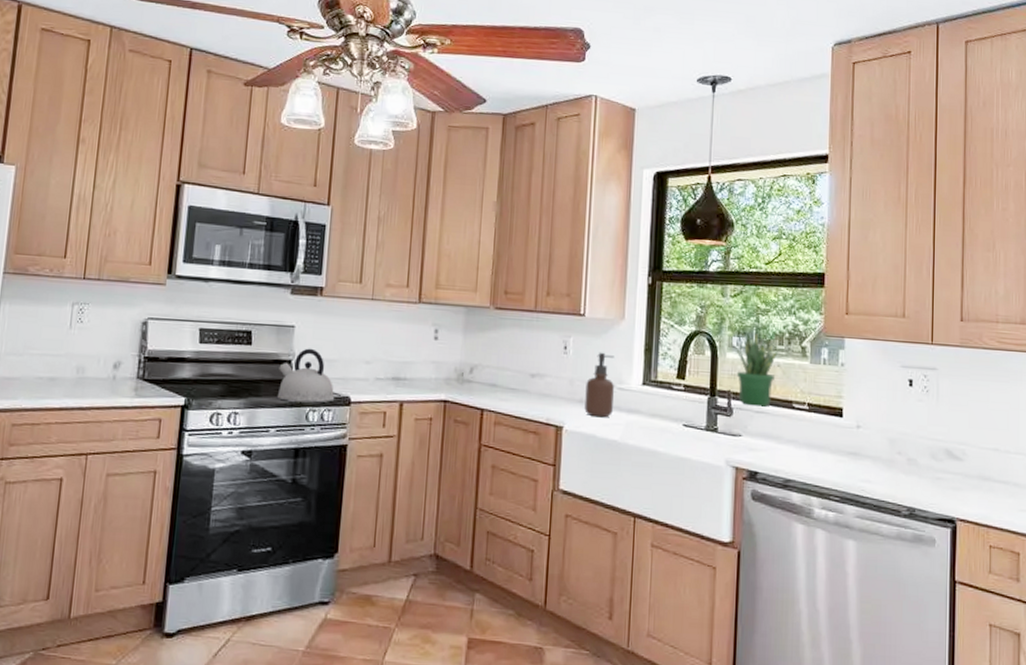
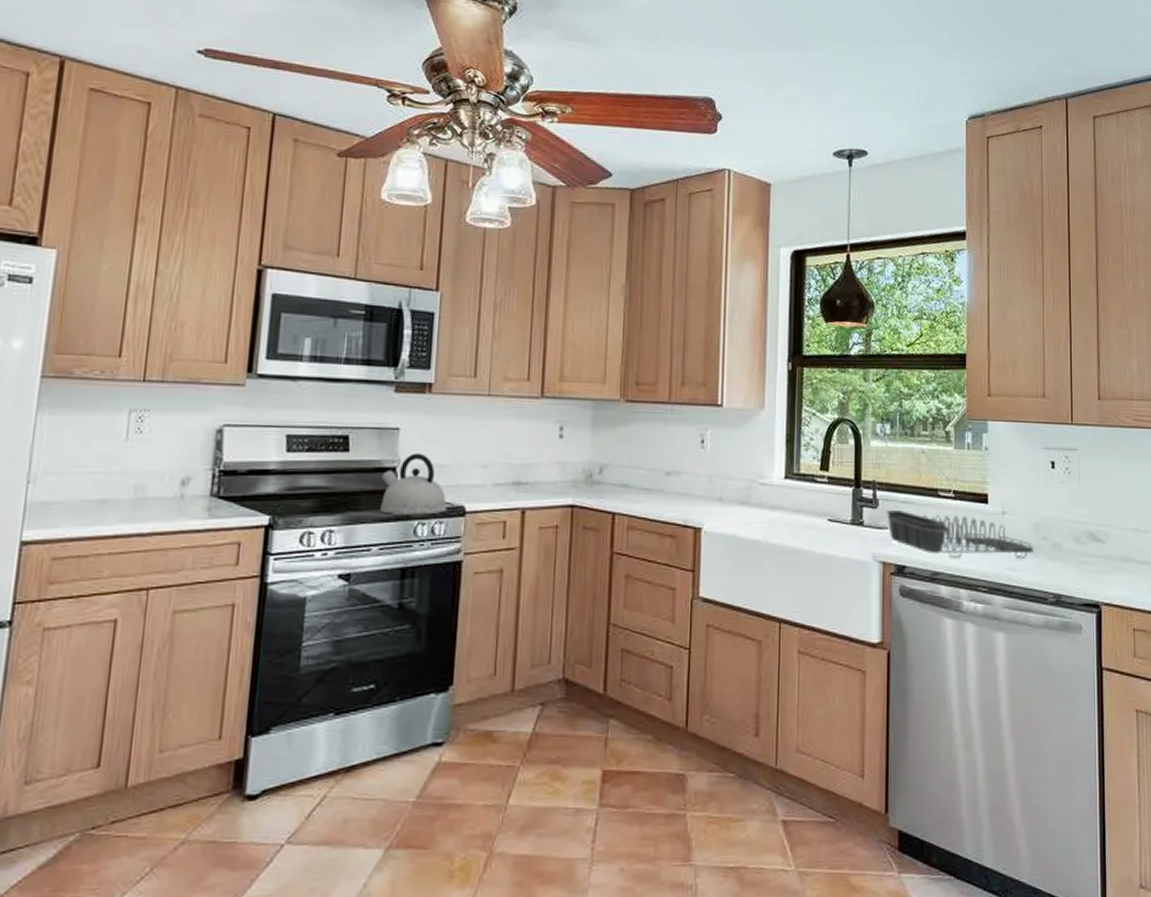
soap dispenser: present [584,352,614,418] -> none [724,445,755,516]
planter: present [734,333,779,408] -> none [877,419,923,498]
dish rack: none [740,419,888,472] -> present [886,510,1033,559]

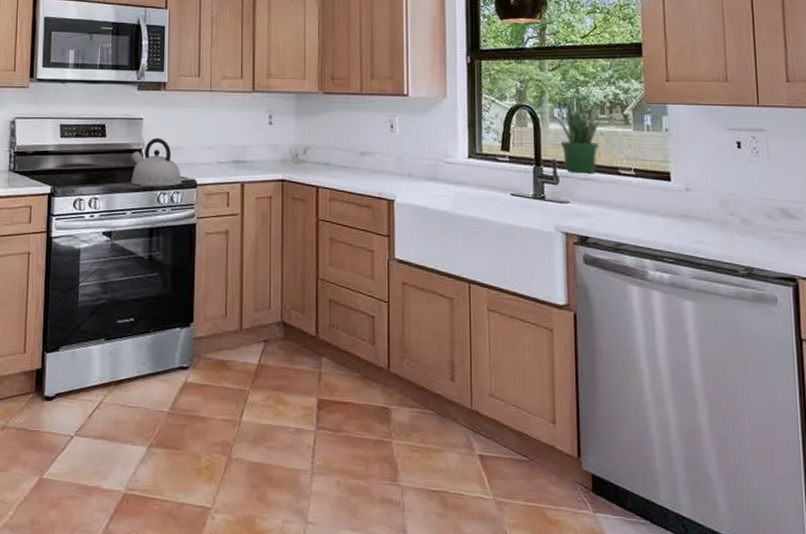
planter: none [877,419,923,498] -> present [555,104,601,175]
dish rack: present [886,510,1033,559] -> none [567,186,721,233]

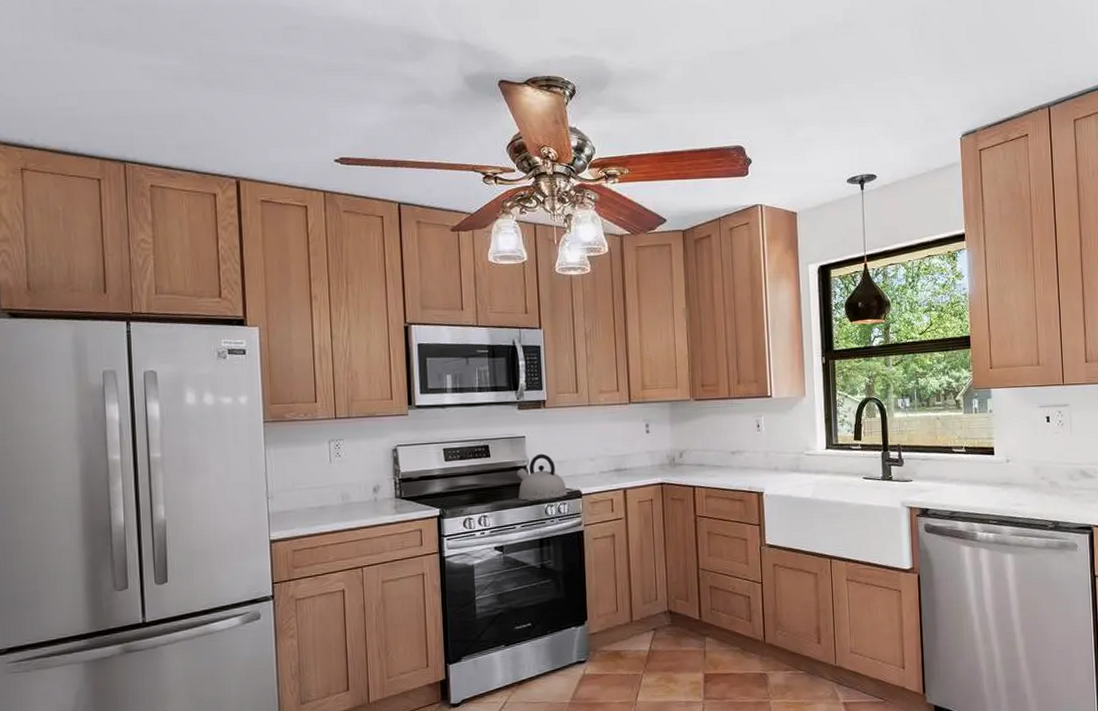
planter: present [555,104,601,175] -> none [899,394,937,456]

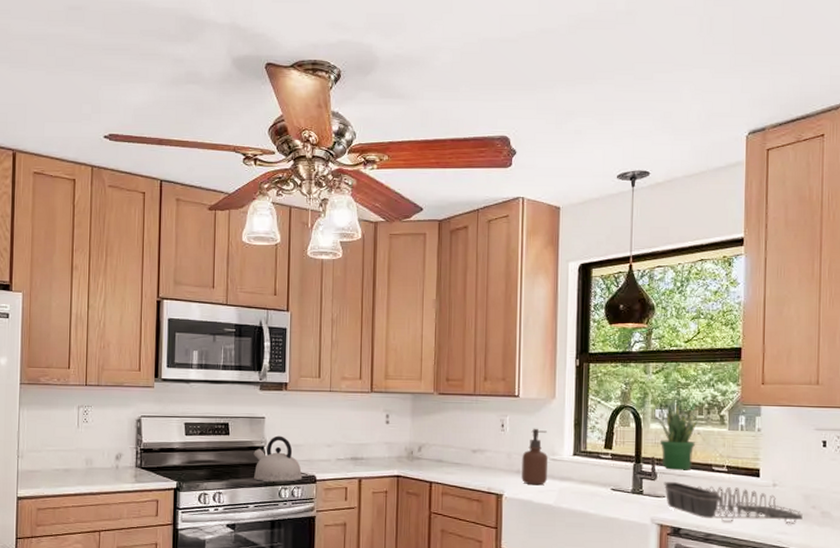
soap dispenser: none [779,426,804,481] -> present [522,428,547,486]
planter: none [899,394,937,456] -> present [656,405,699,472]
dish rack: none [910,466,1034,501] -> present [663,482,803,524]

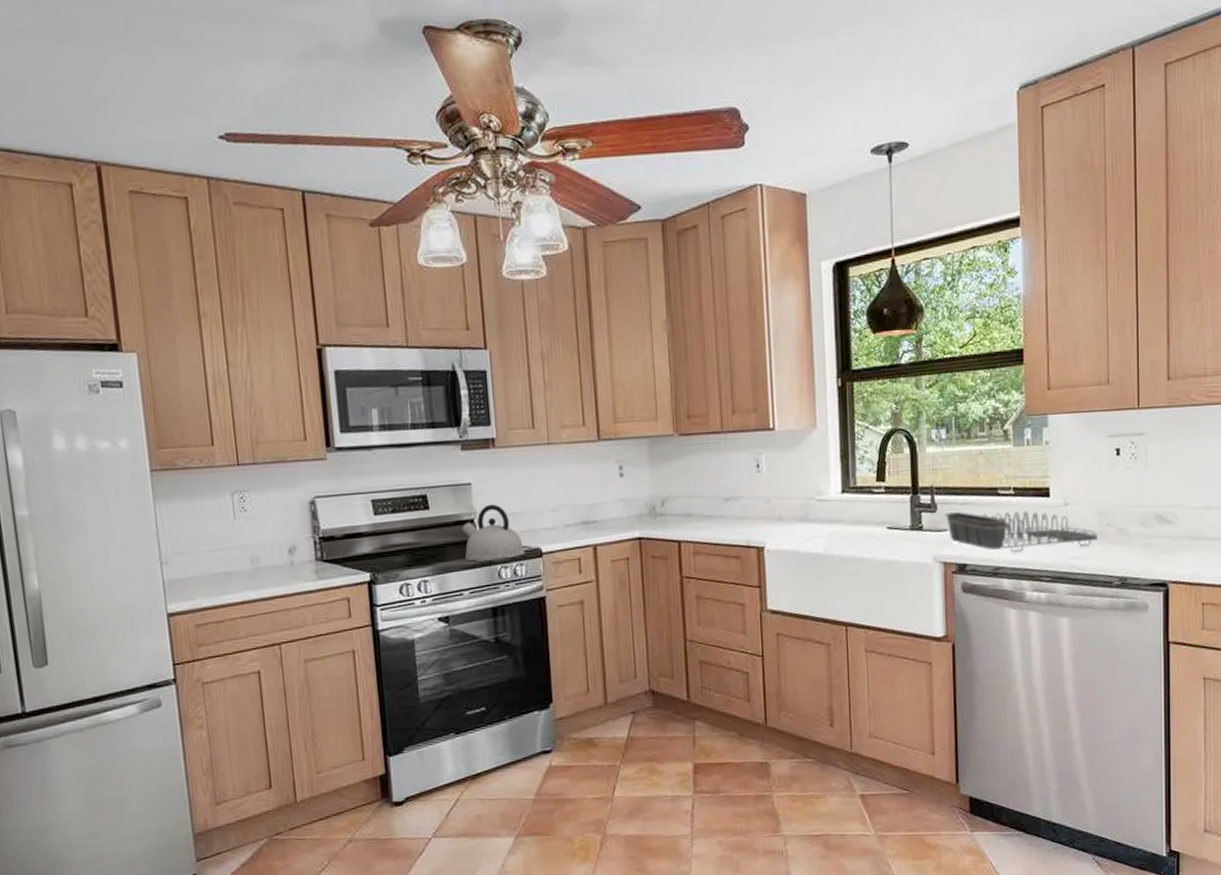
soap dispenser: present [522,428,547,486] -> none [783,465,814,533]
planter: present [656,405,699,472] -> none [933,423,980,500]

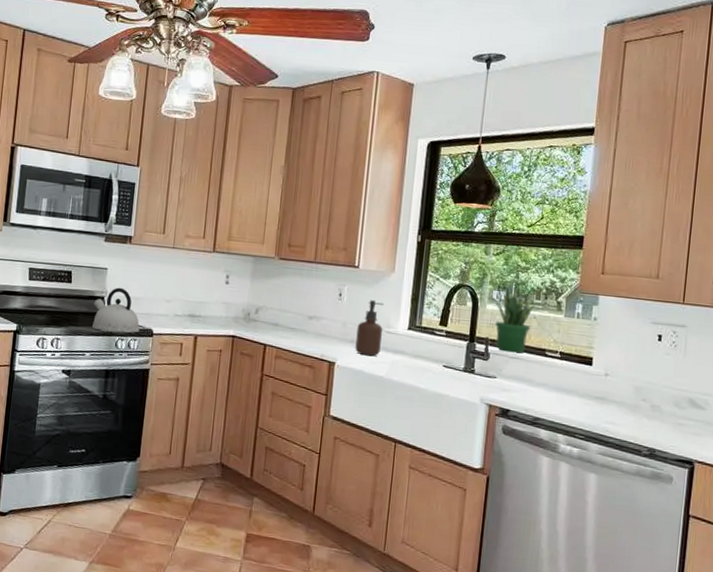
soap dispenser: none [783,465,814,533] -> present [355,299,384,357]
planter: none [933,423,980,500] -> present [493,288,536,354]
dish rack: present [945,511,1098,553] -> none [495,363,633,415]

